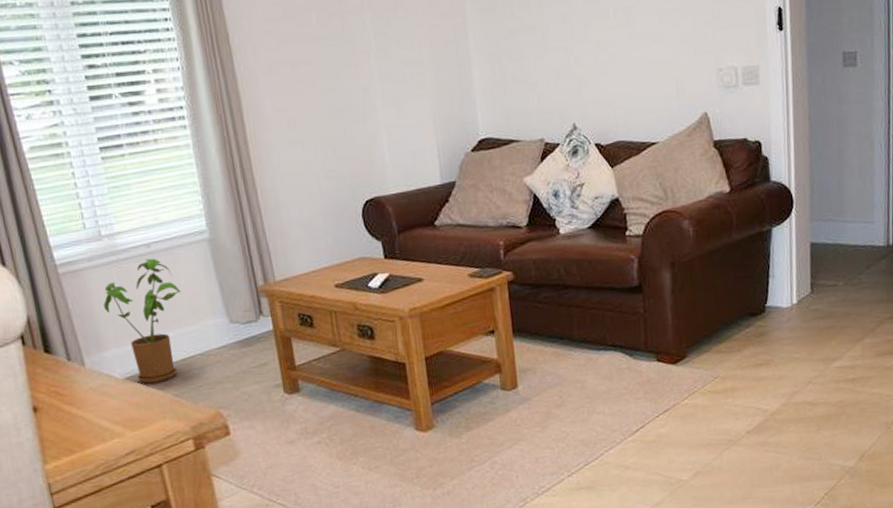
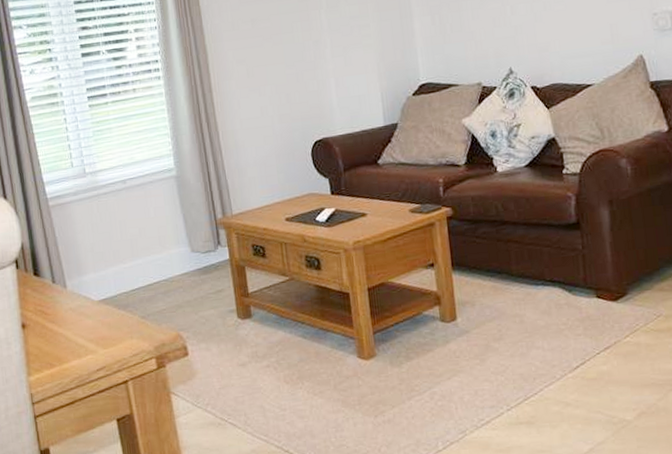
house plant: present [103,258,182,384] -> none [85,193,151,306]

